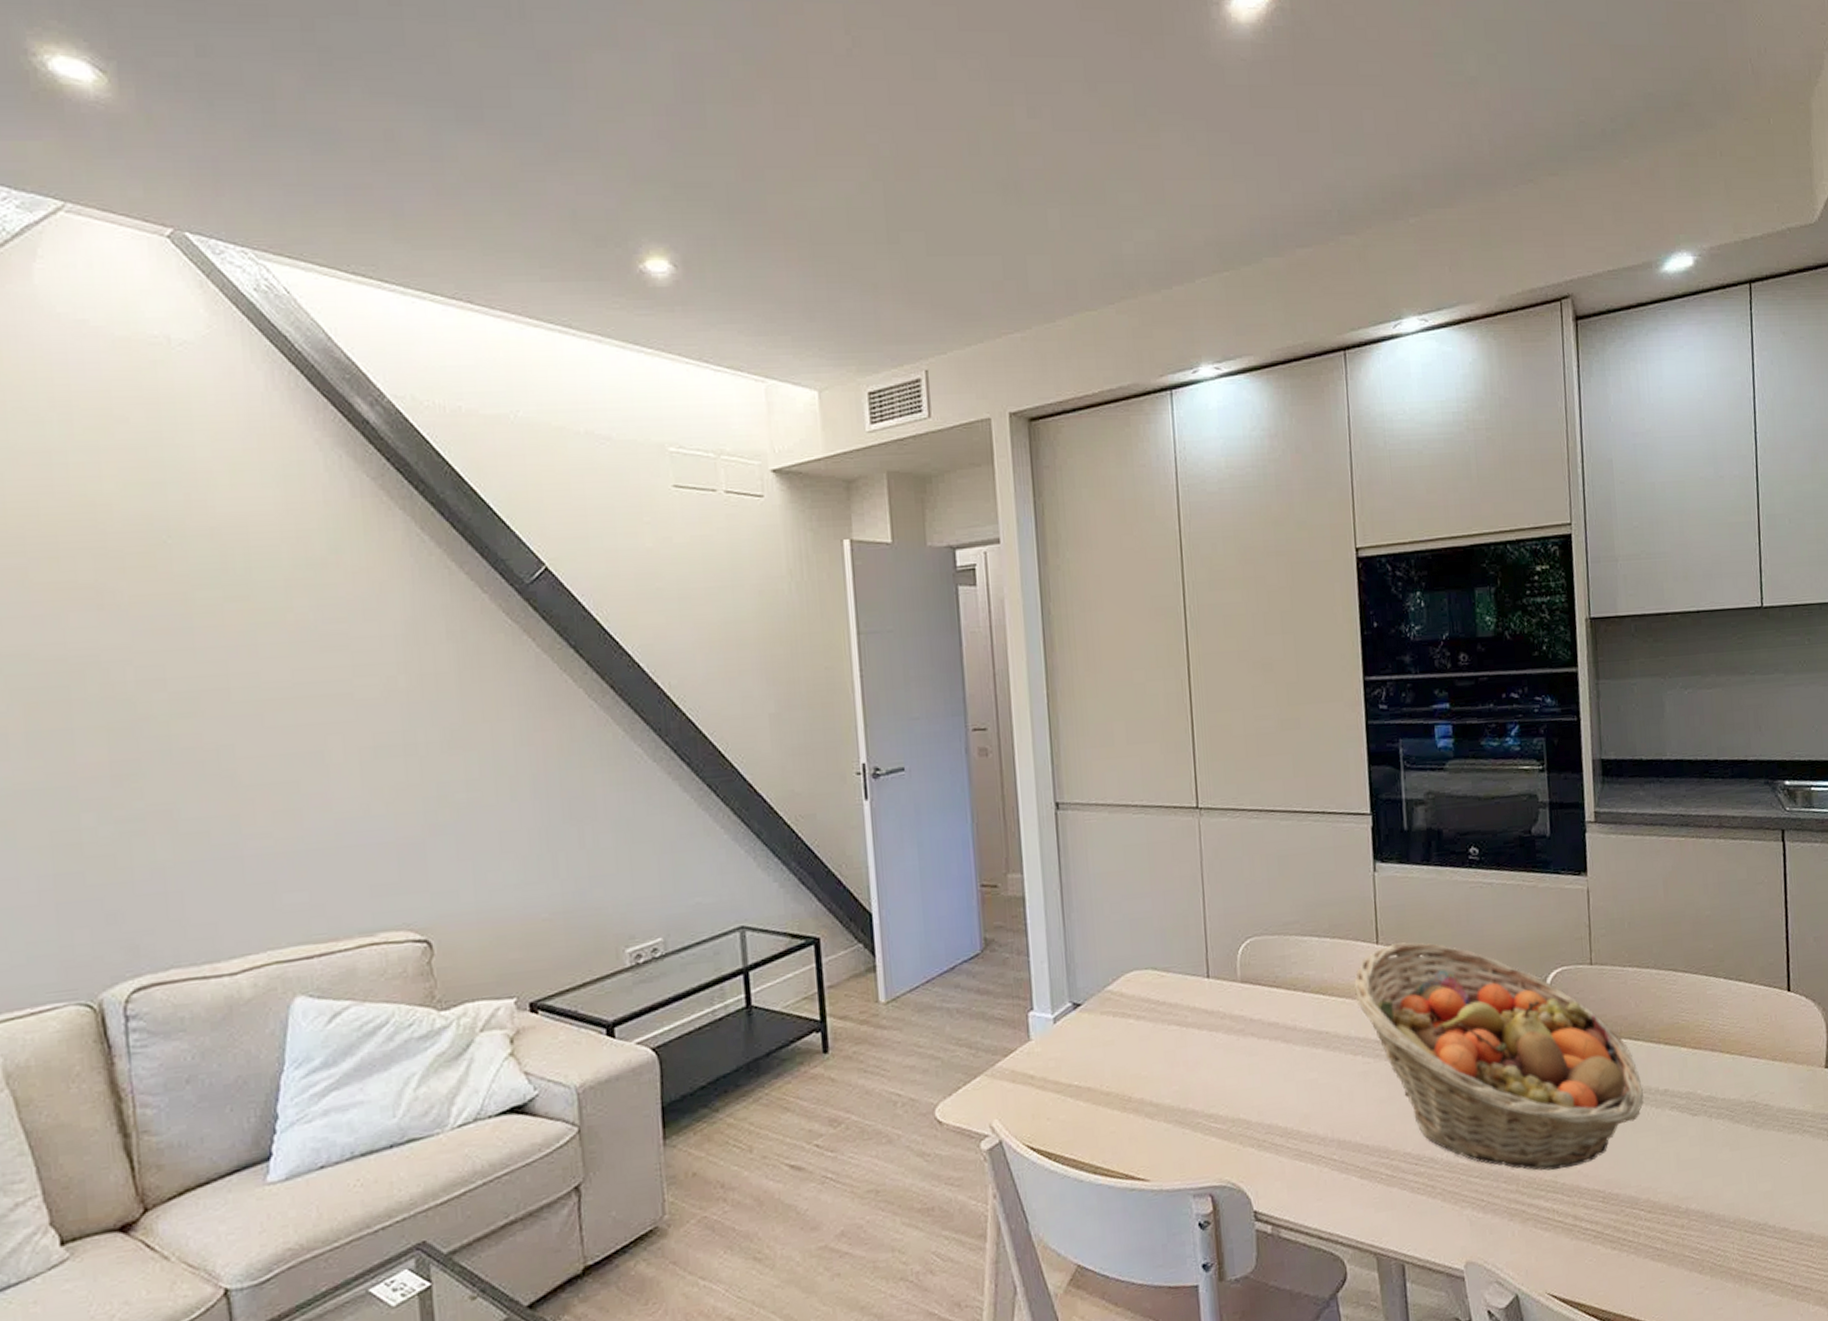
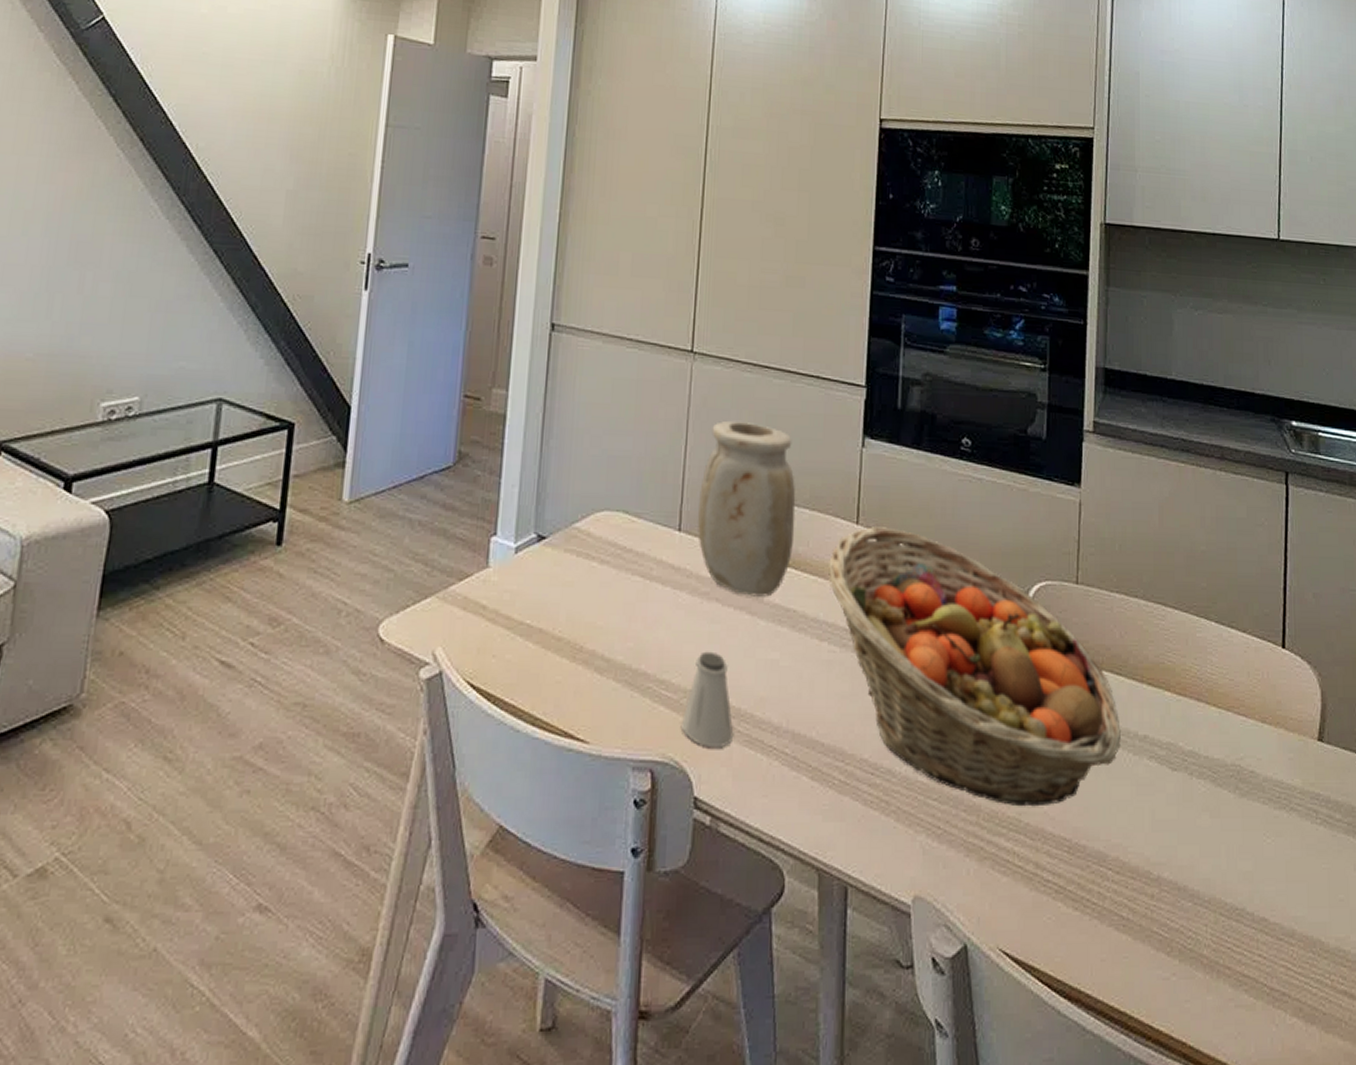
vase: none [1222,866,1319,1027] -> present [698,420,796,598]
saltshaker: none [1233,1081,1284,1166] -> present [680,651,734,747]

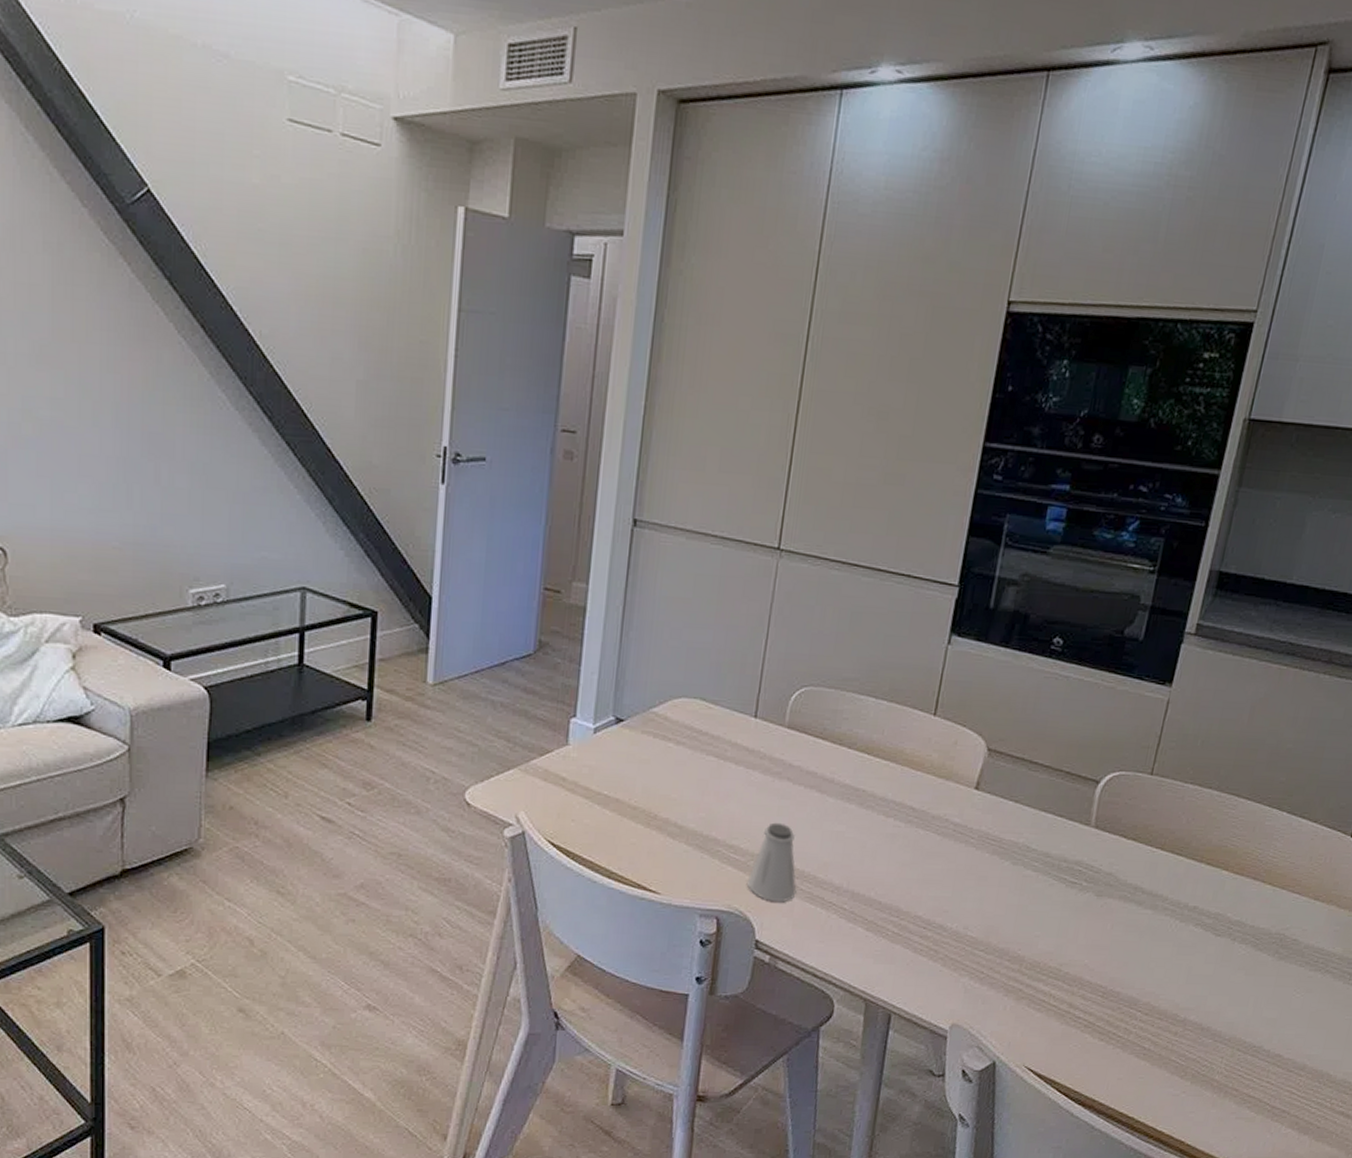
vase: present [698,420,796,598] -> none [773,616,876,779]
fruit basket: present [828,525,1121,807] -> none [900,717,1172,960]

